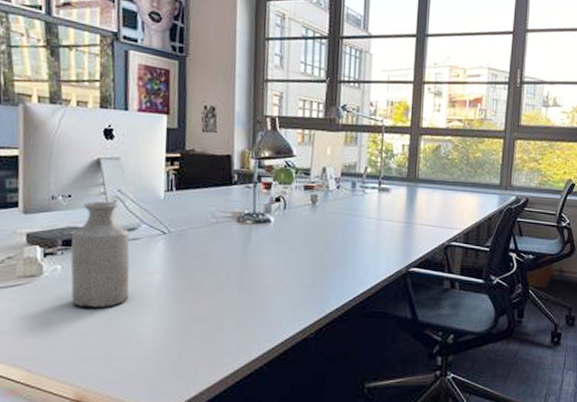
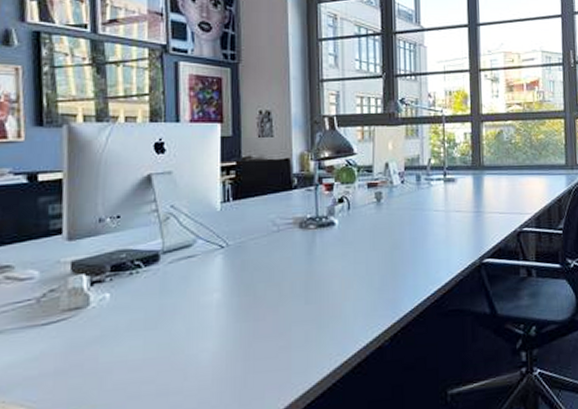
bottle: present [70,201,130,308] -> none [120,219,186,338]

